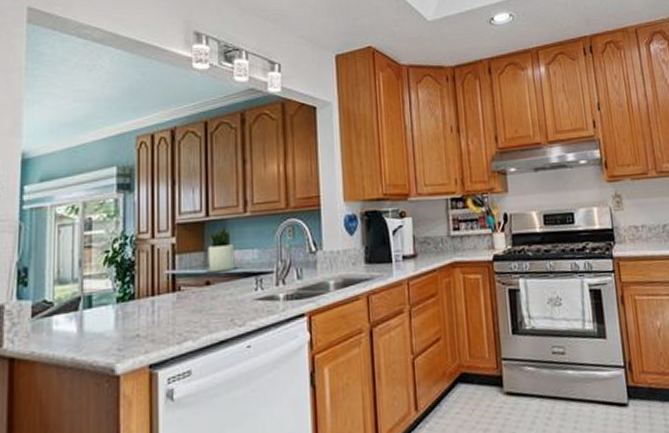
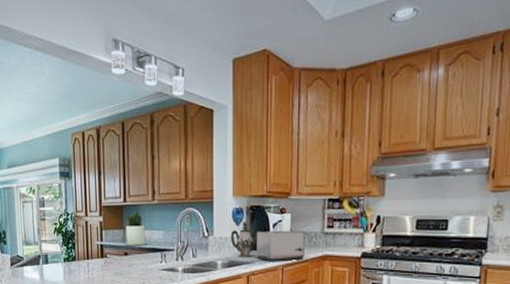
teapot: none [343,230,379,274] -> present [230,221,261,258]
toaster: none [375,235,432,276] -> present [257,230,305,262]

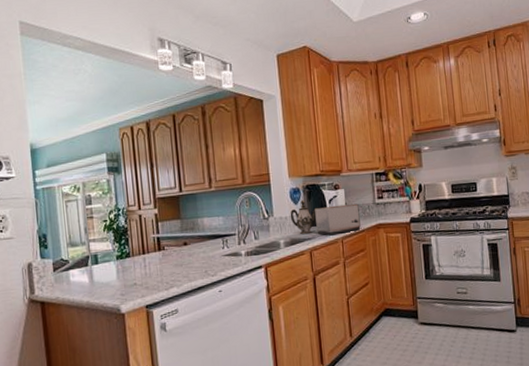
planter: present [125,211,148,246] -> none [182,199,208,236]

